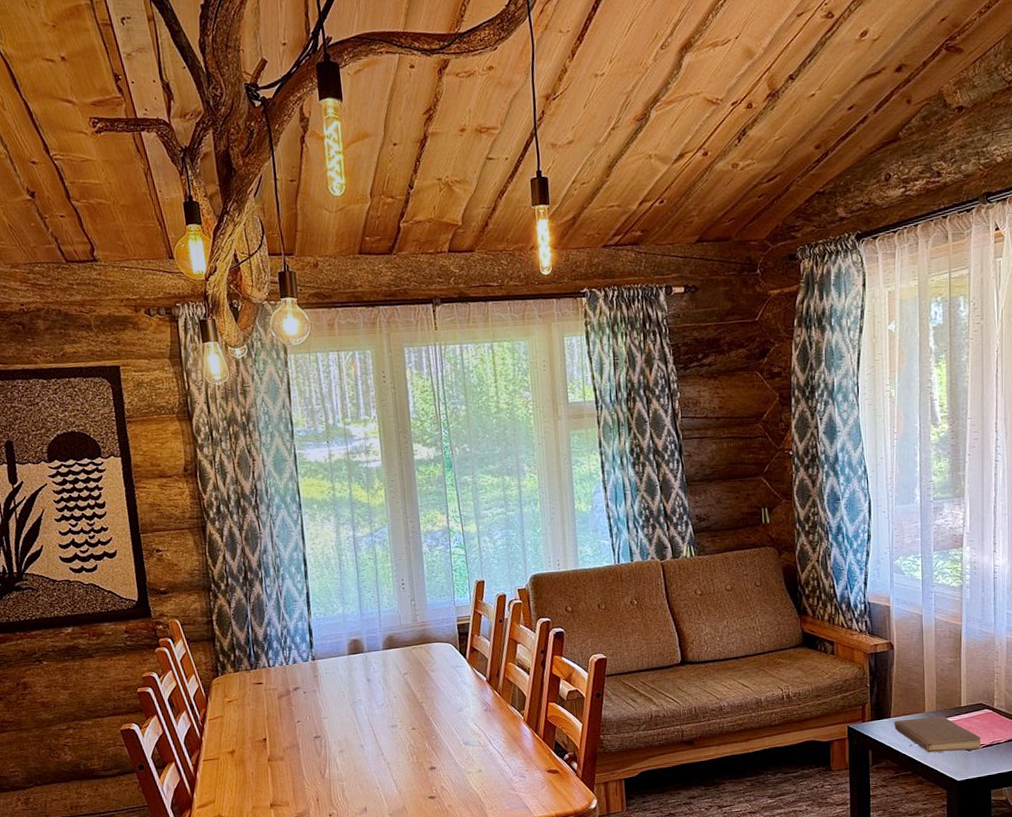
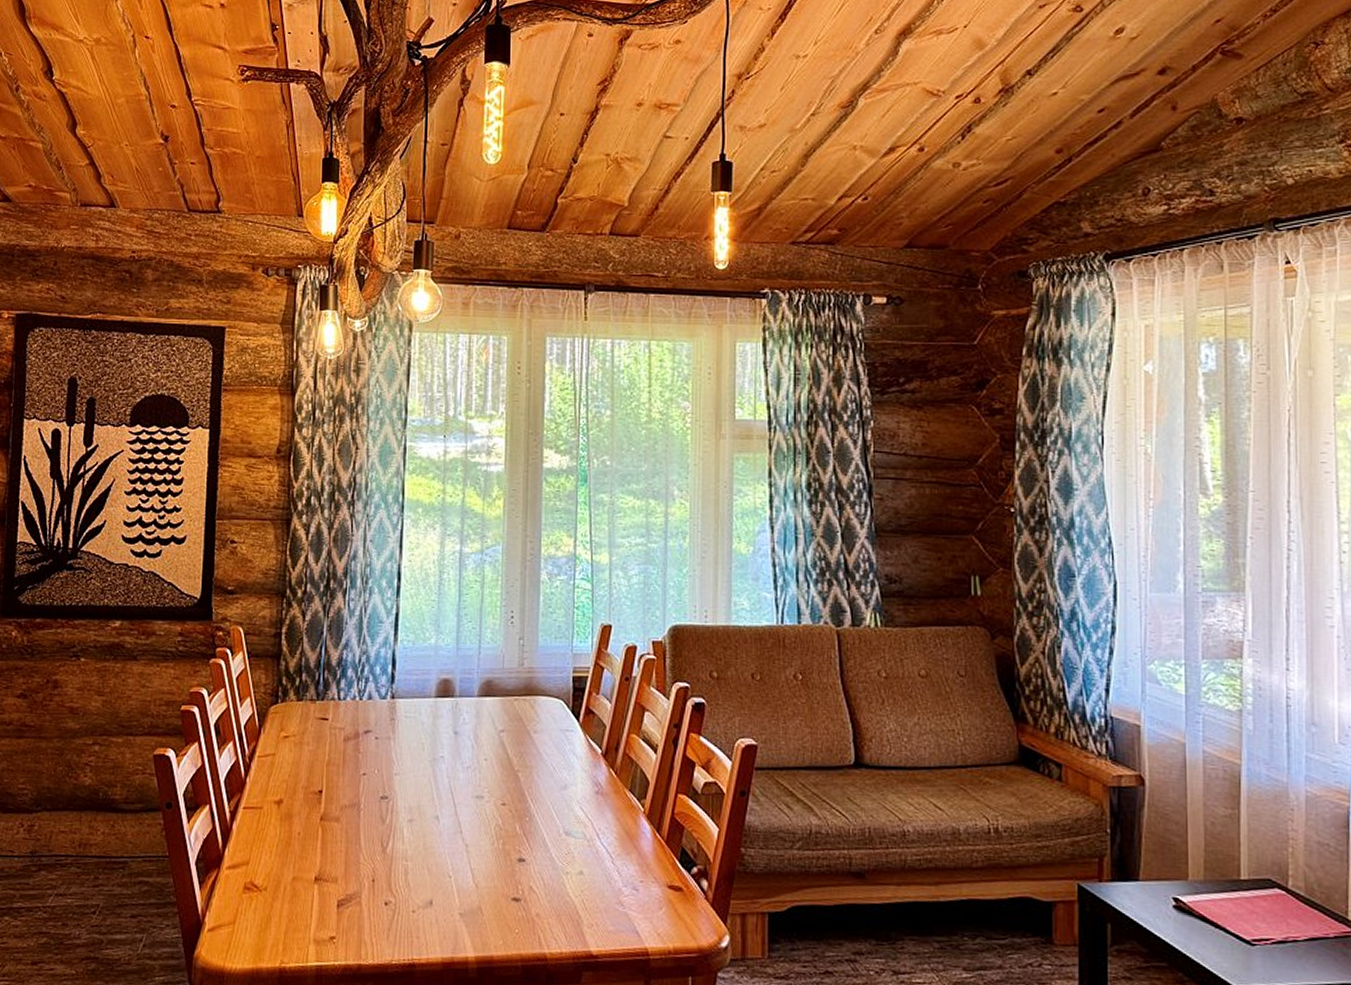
book: present [894,716,982,753] -> none [1143,886,1271,946]

